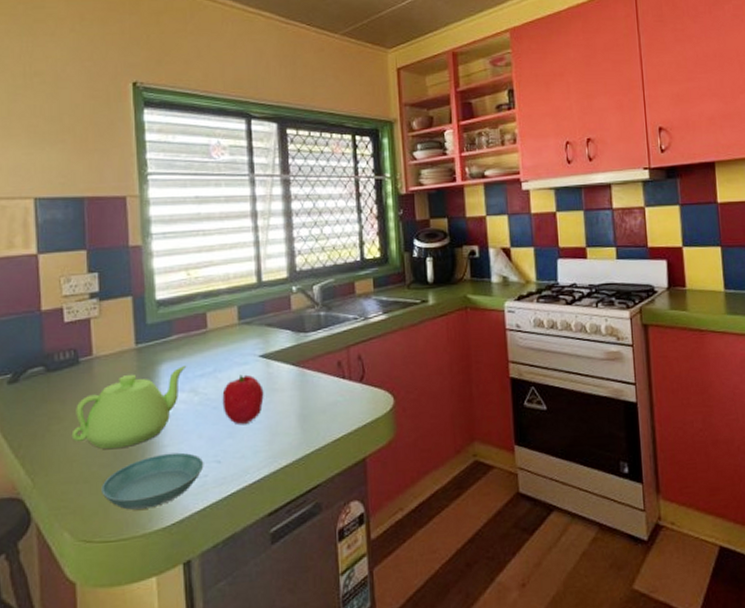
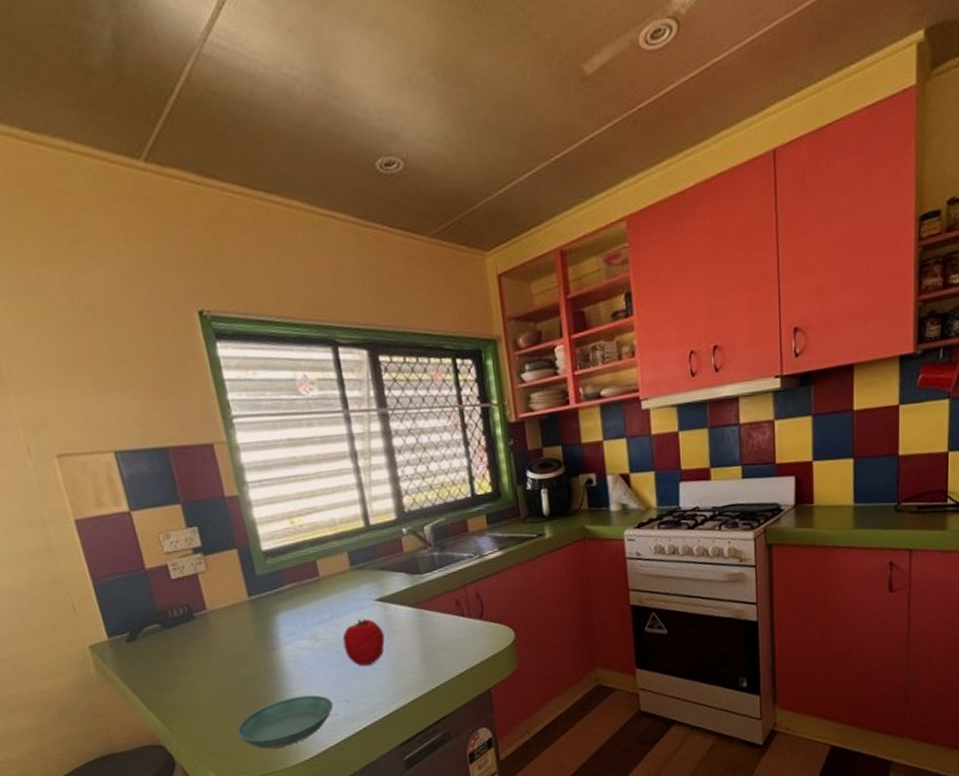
teapot: present [71,366,187,450] -> none [198,614,304,697]

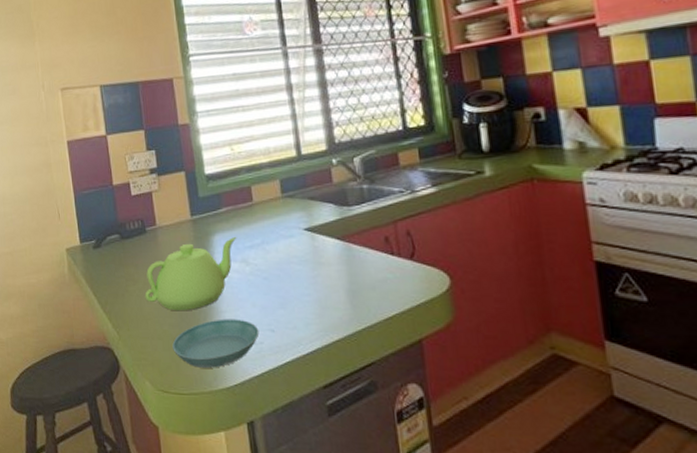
teapot: none [198,614,304,697] -> present [145,237,237,311]
fruit: present [342,618,385,667] -> none [271,247,312,297]

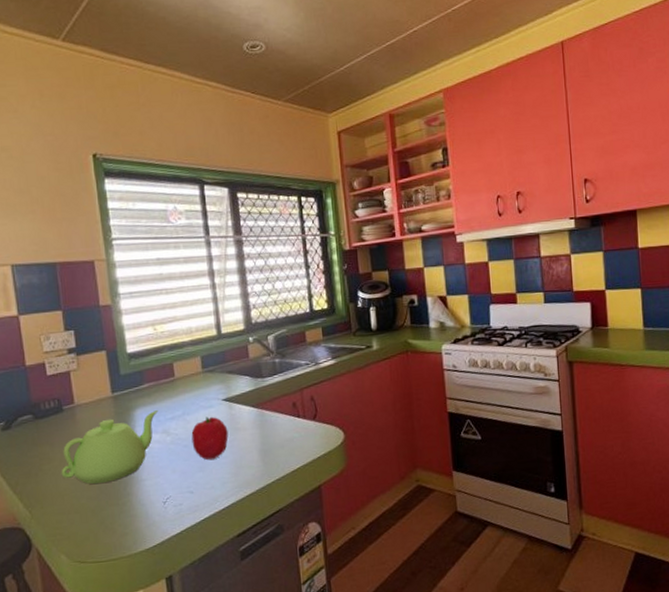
saucer: present [172,319,259,368] -> none [90,485,179,535]
fruit: none [271,247,312,297] -> present [191,416,229,461]

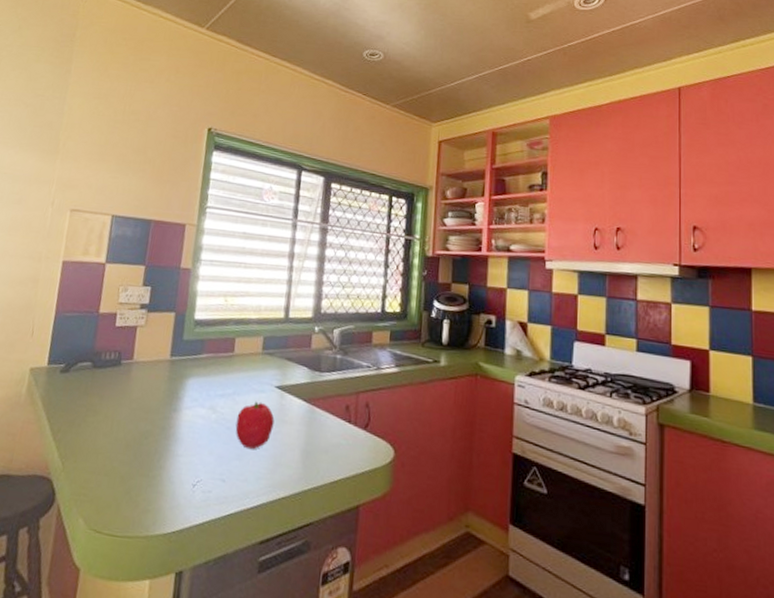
teapot: present [61,410,159,485] -> none [102,382,211,450]

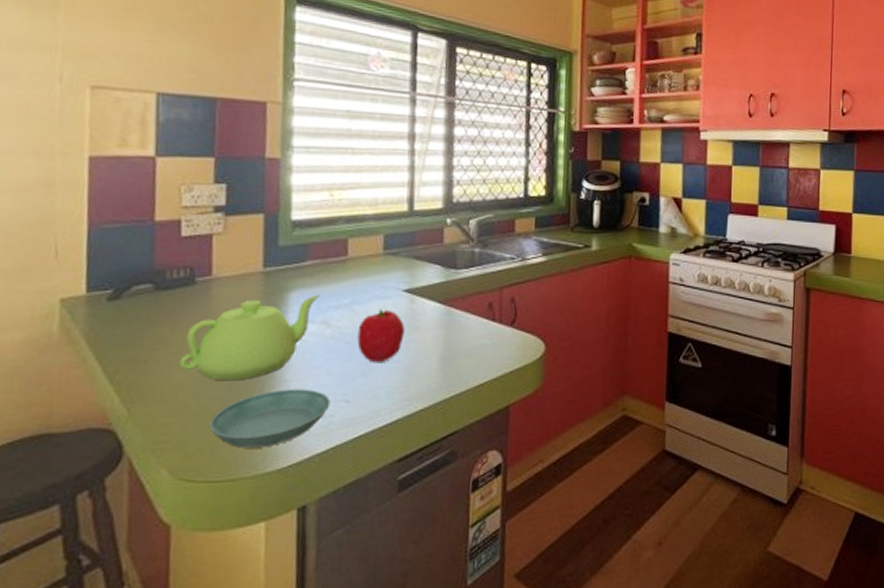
teapot: none [102,382,211,450] -> present [179,295,321,381]
saucer: none [117,462,210,512] -> present [209,389,331,448]

